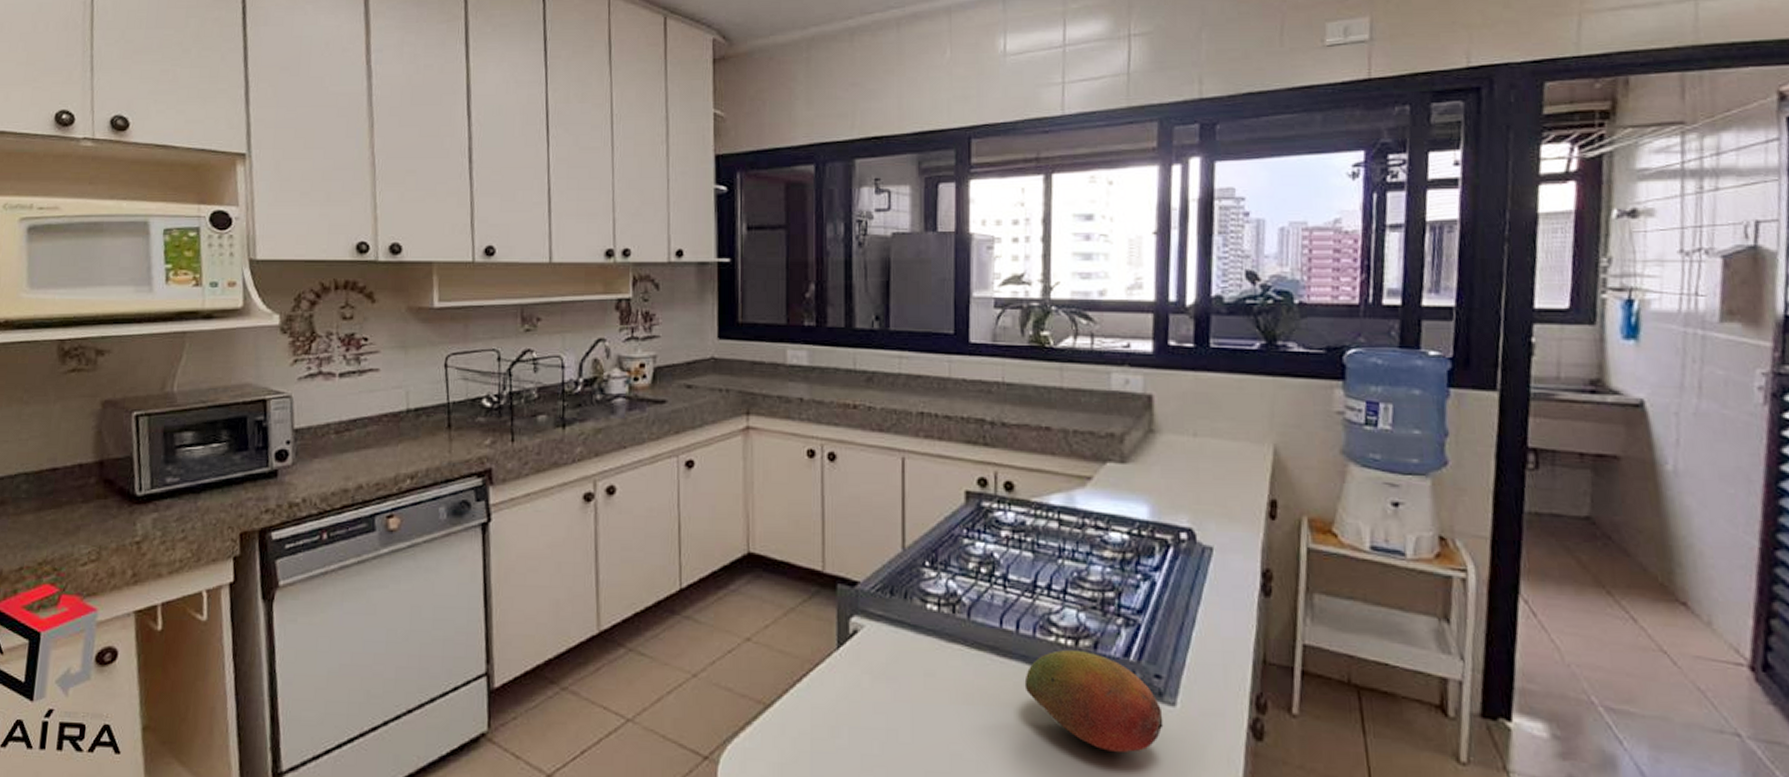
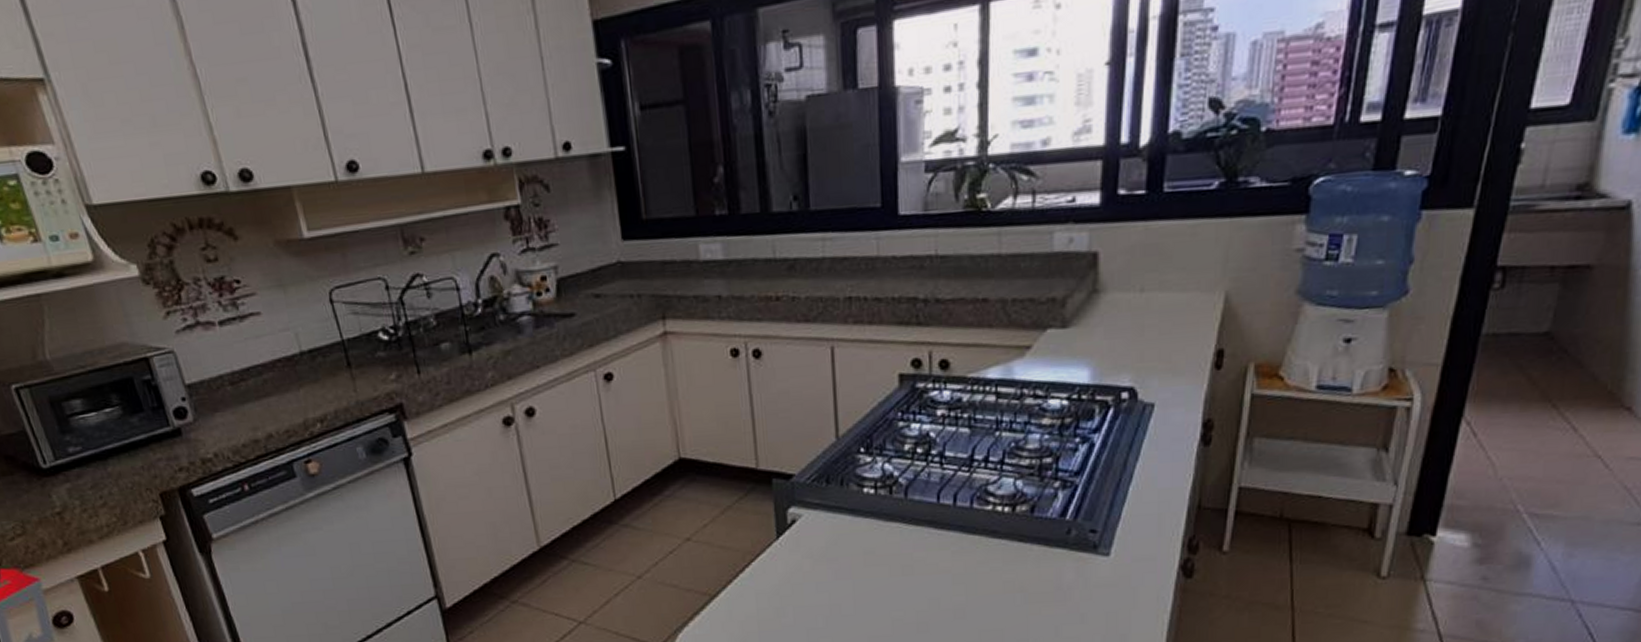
fruit: present [1024,650,1164,752] -> none [962,515,1097,602]

